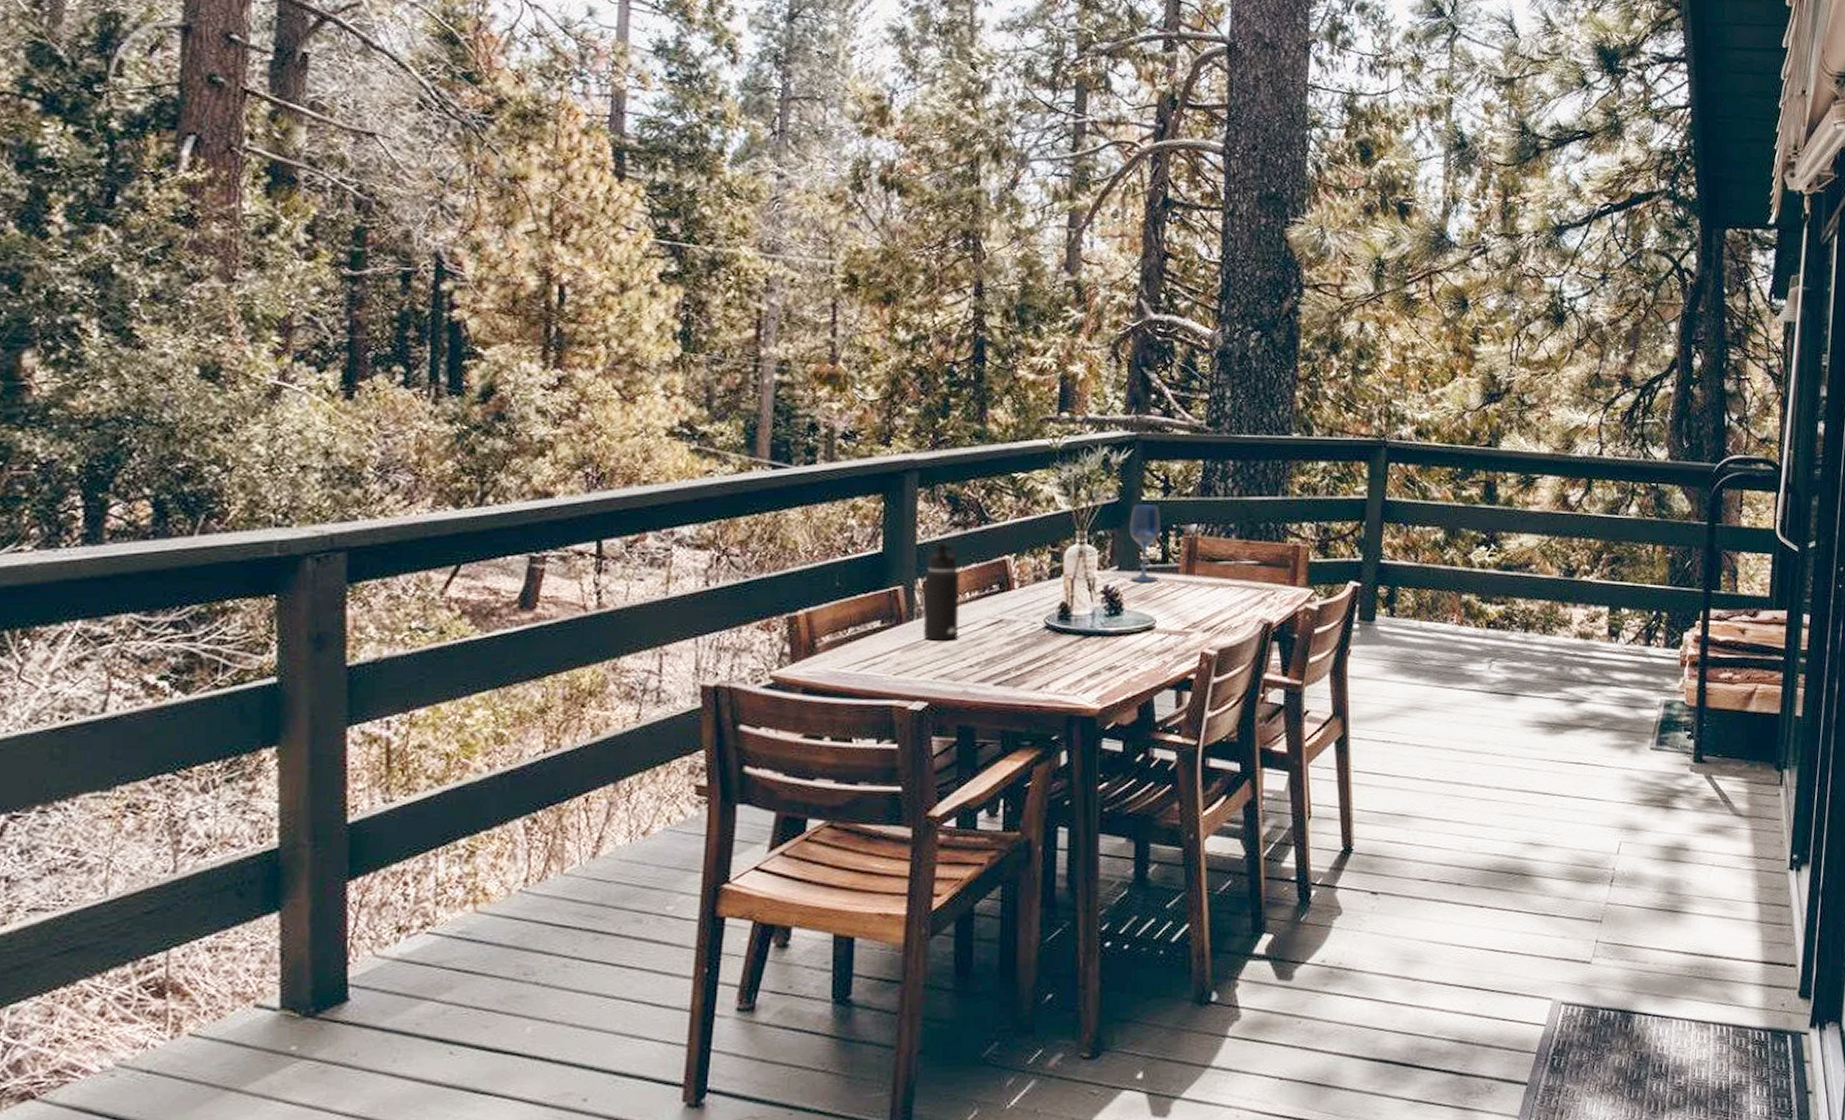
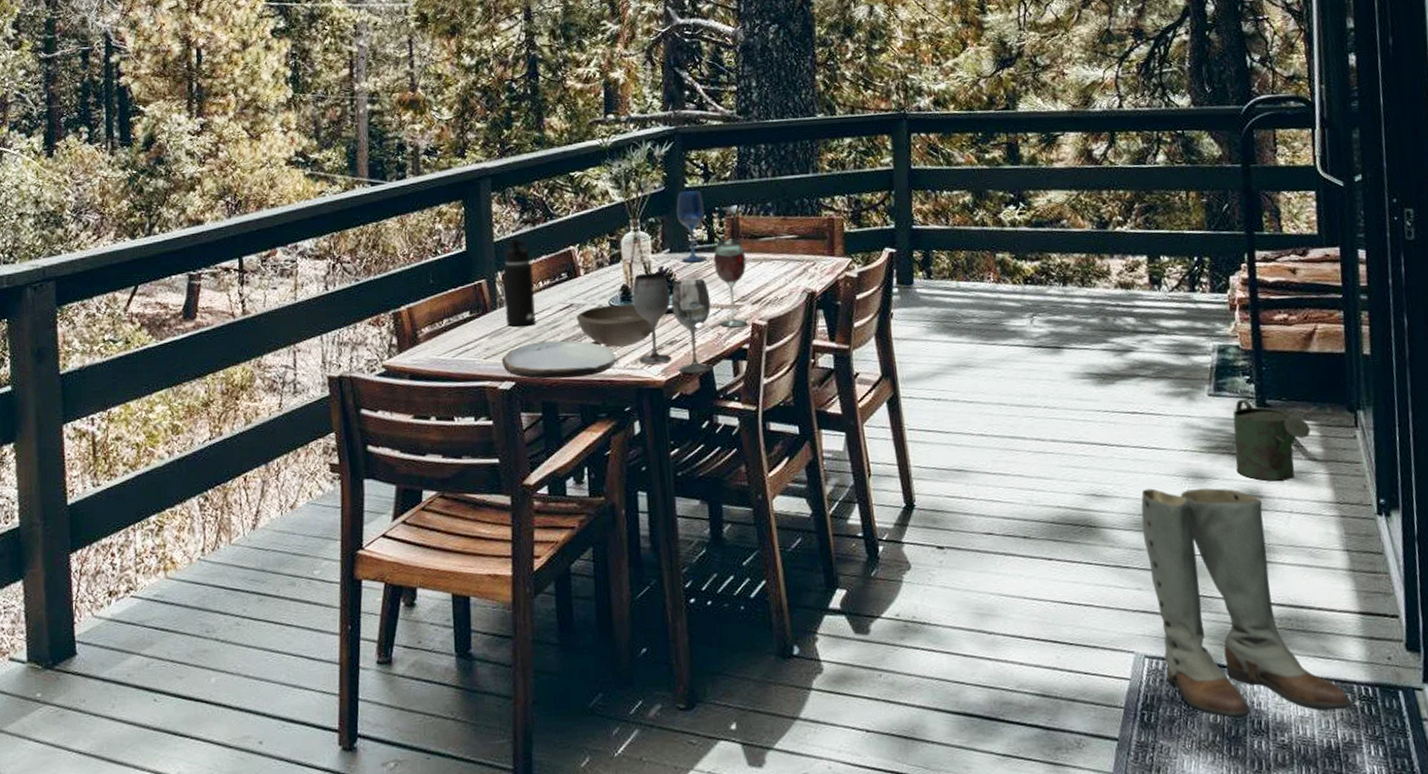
plate: none [914,659,1047,701] -> present [501,340,617,379]
bowl: none [1005,623,1100,670] -> present [576,303,660,347]
wineglass: none [1070,591,1158,703] -> present [631,272,712,374]
wineglass: none [1165,560,1201,656] -> present [713,239,748,328]
boot: none [1573,838,1745,1063] -> present [1141,488,1352,719]
watering can: none [1668,755,1740,835] -> present [1232,399,1311,482]

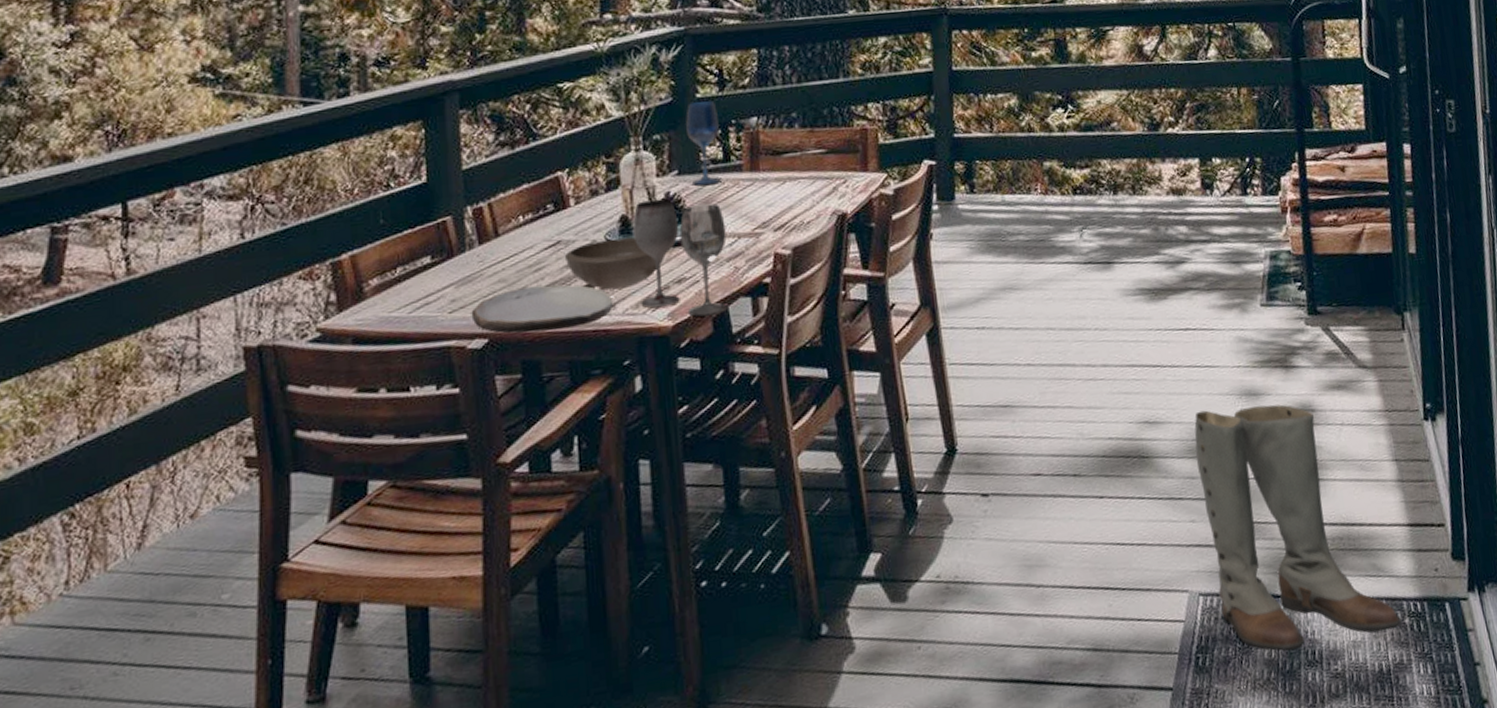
water bottle: present [503,238,536,327] -> none [474,164,514,272]
wineglass: present [713,239,748,328] -> none [729,156,769,259]
watering can: present [1232,399,1311,482] -> none [1285,308,1361,394]

